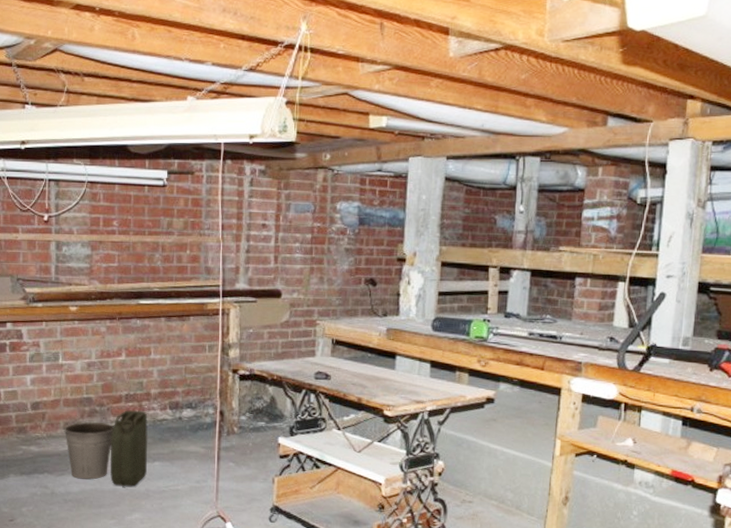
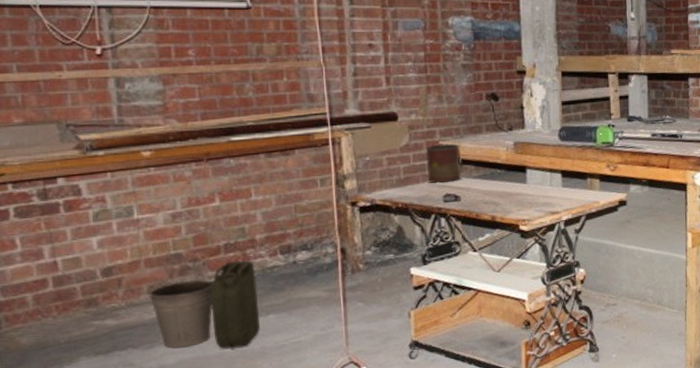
paint can: none [302,323,334,361] -> present [425,144,461,184]

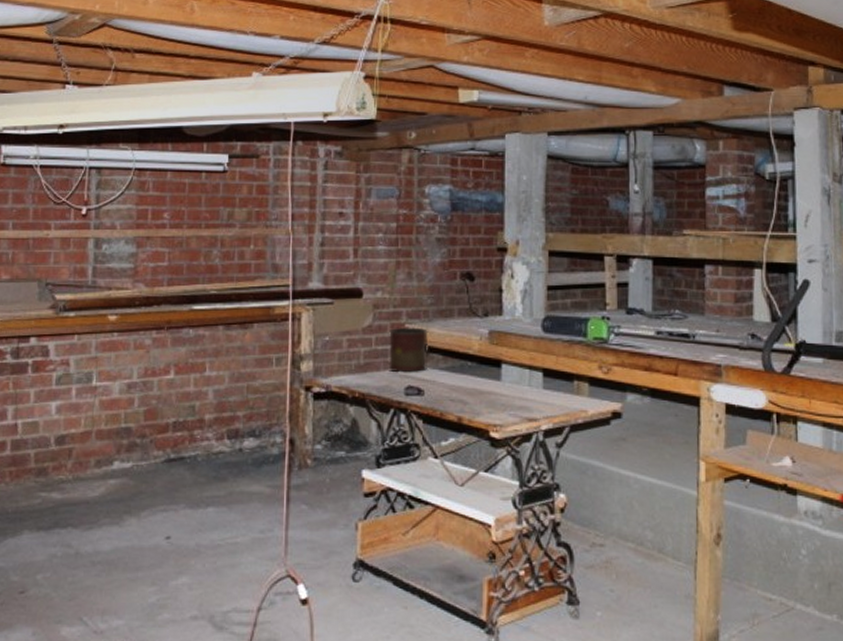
bucket: present [146,279,214,349] -> none [93,458,158,534]
jerry can: present [210,260,260,349] -> none [151,441,201,541]

